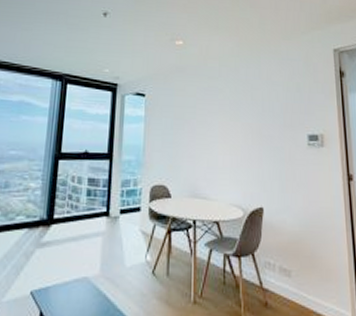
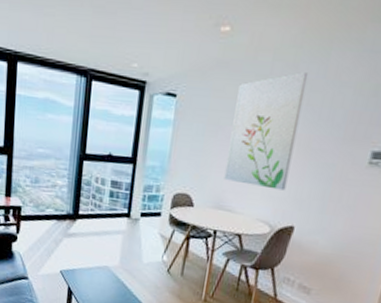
wall art: none [195,75,249,174] -> present [224,72,309,191]

